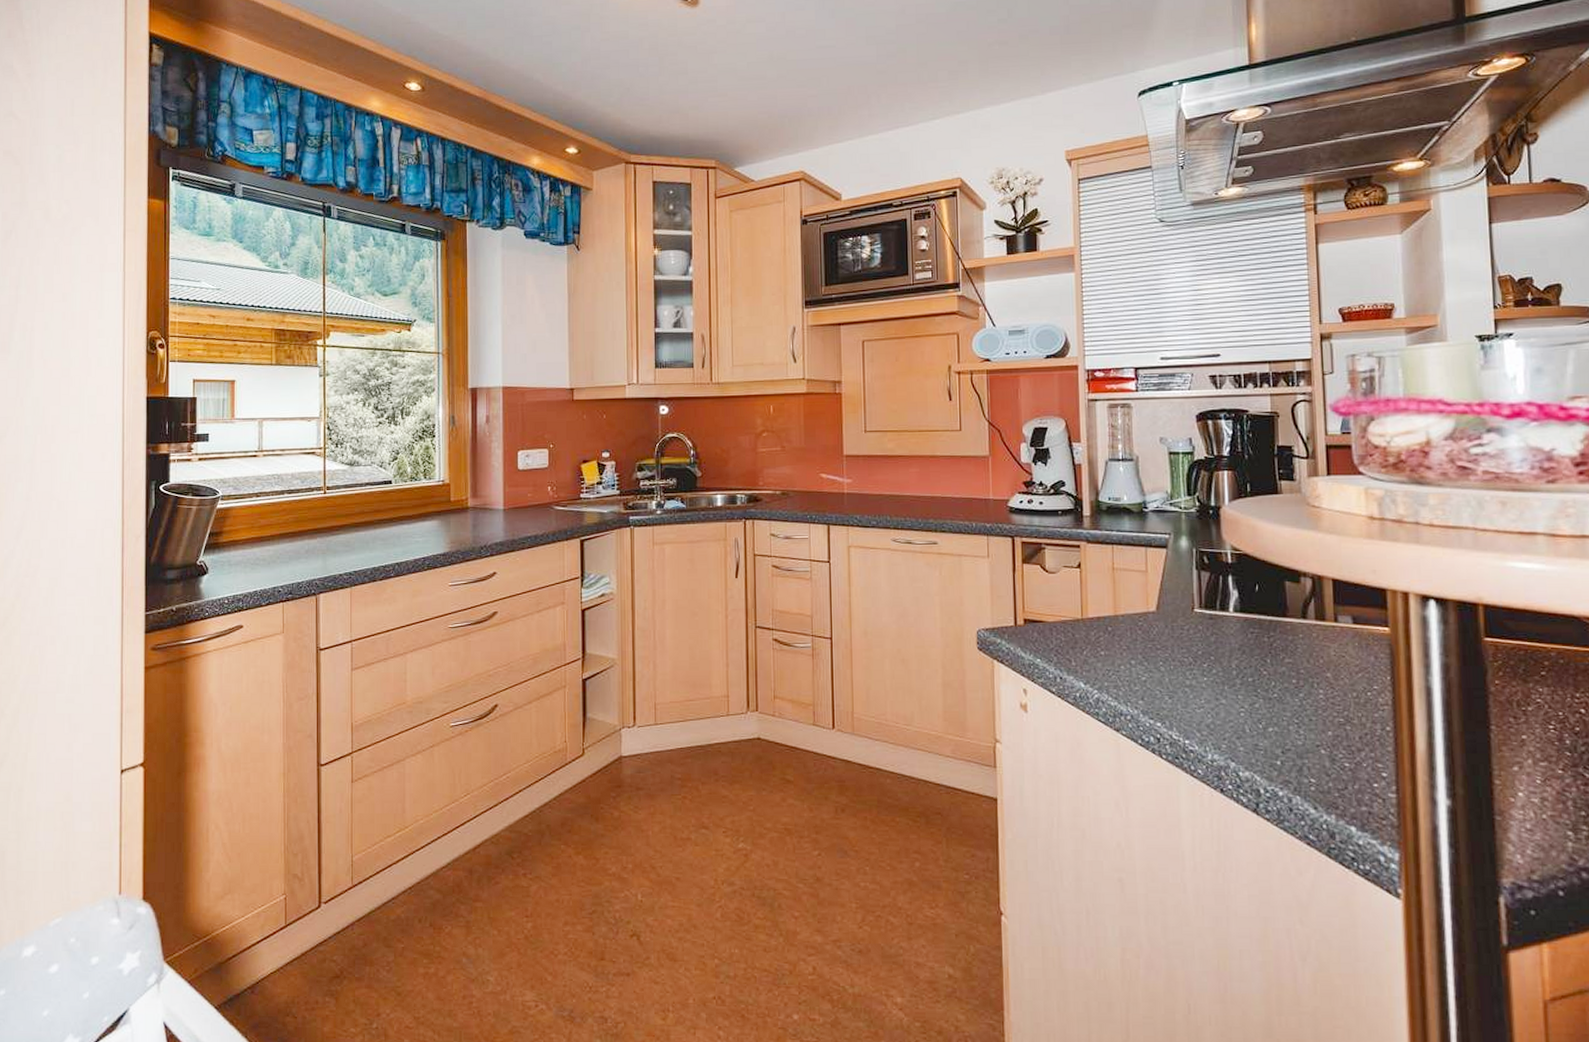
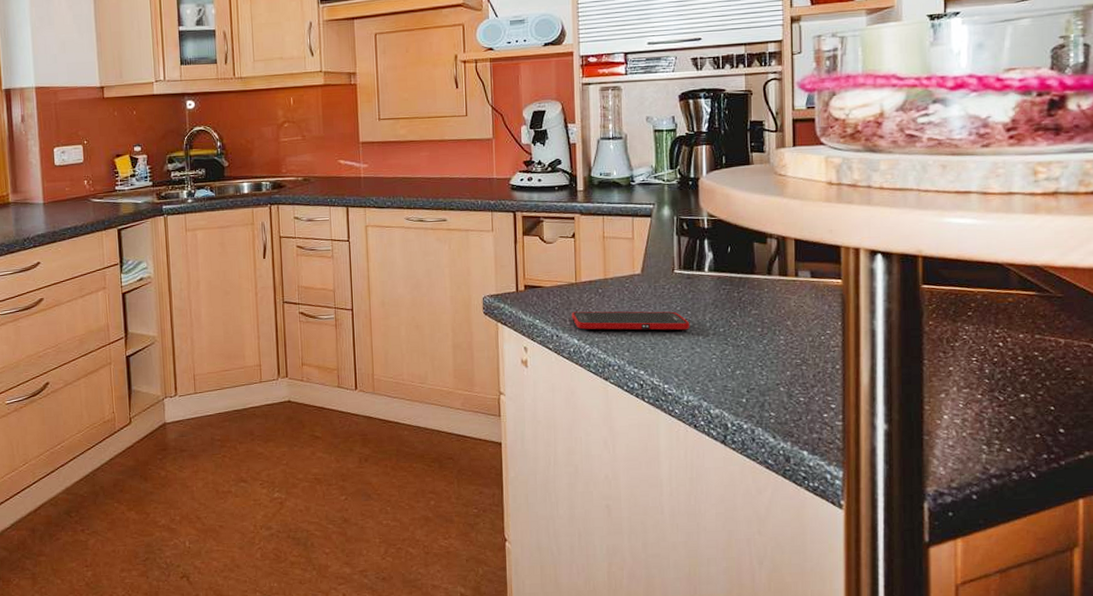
cell phone: none [1077,651,1214,678] -> present [572,311,690,331]

